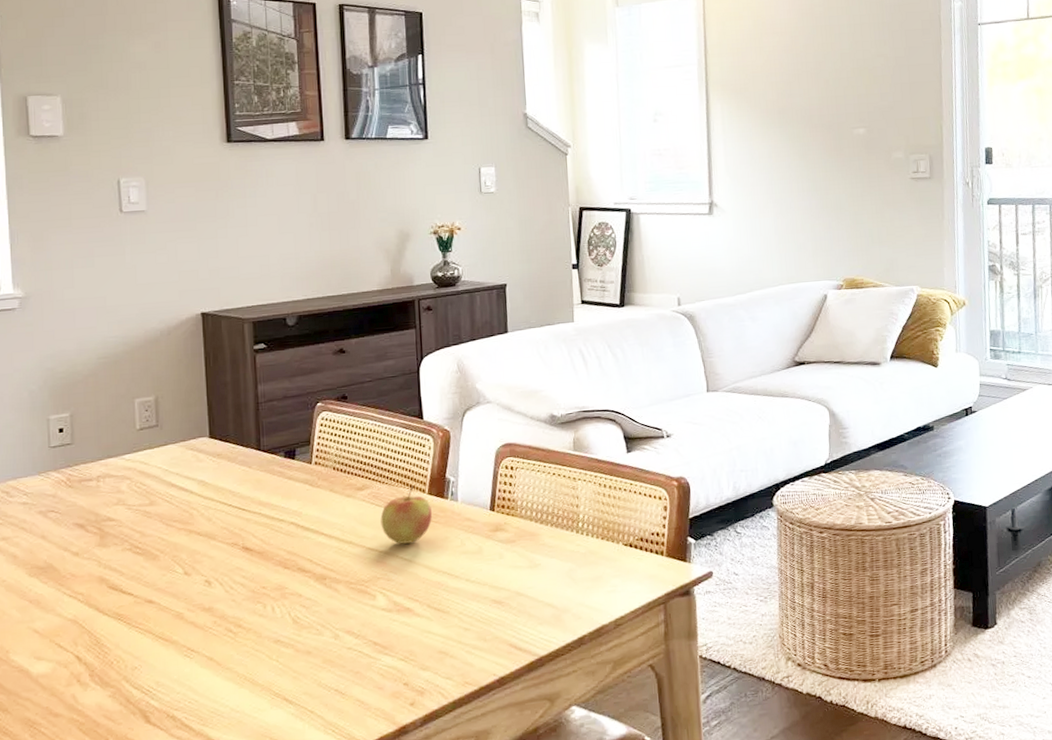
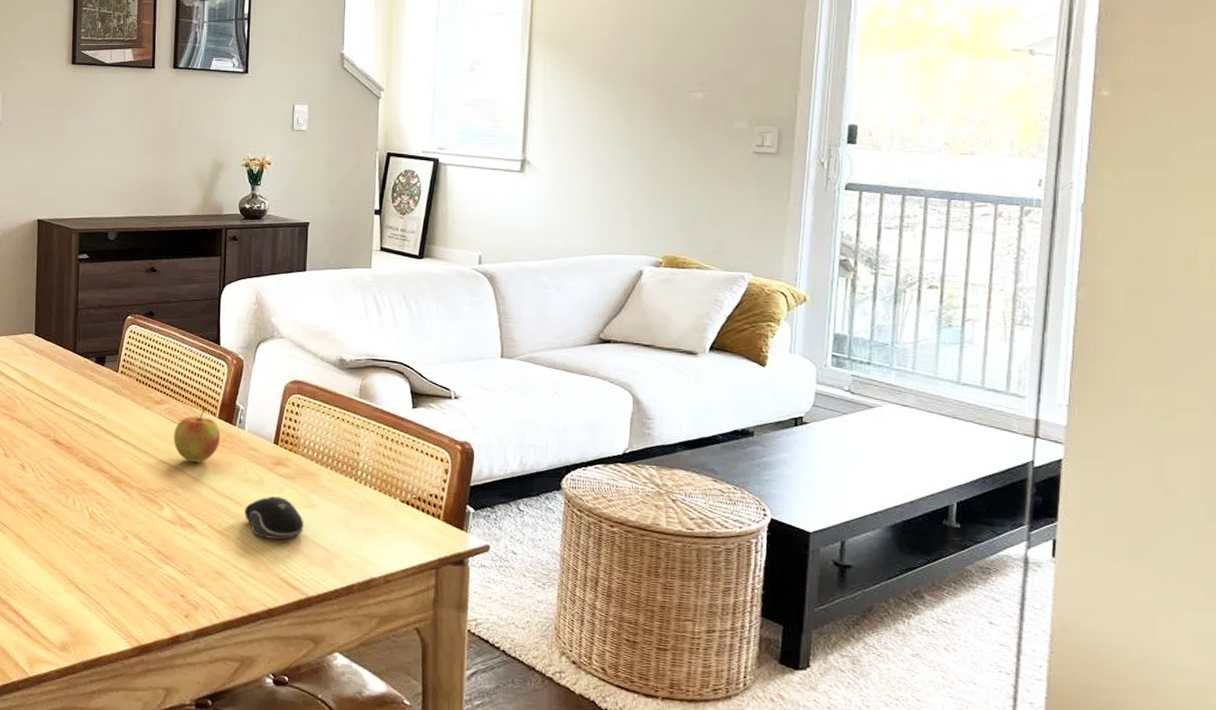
computer mouse: none [464,562,529,608] -> present [244,496,304,540]

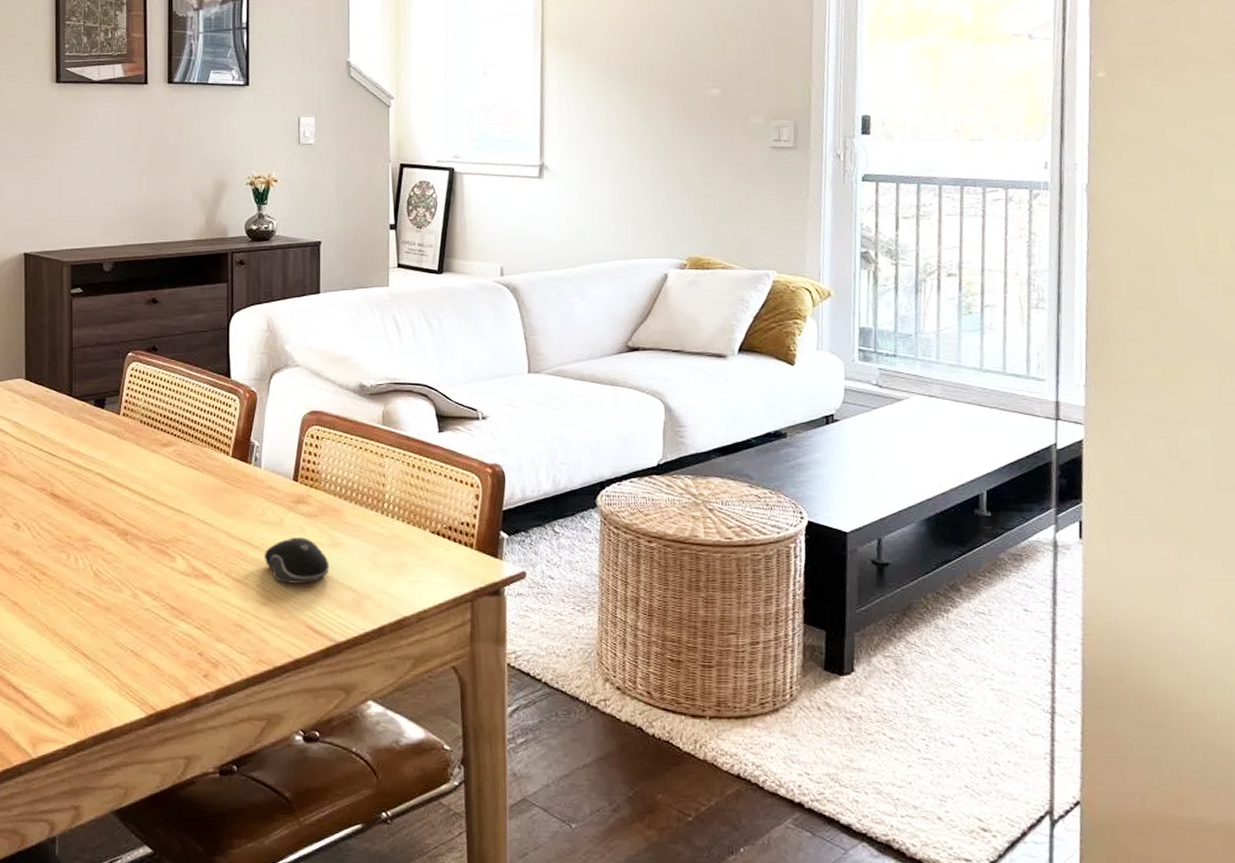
apple: present [173,407,220,463] -> none [184,446,234,507]

